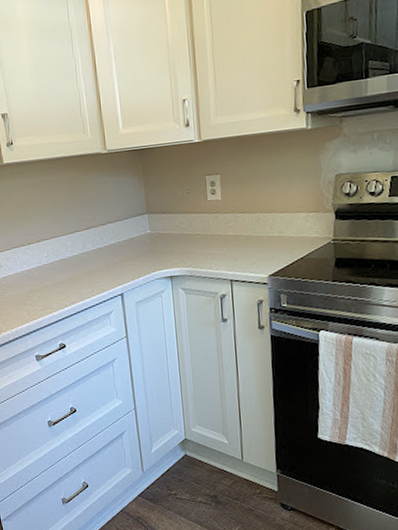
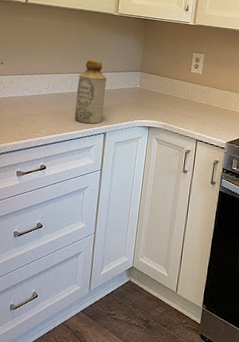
bottle: none [78,211,116,288] -> present [74,59,106,124]

